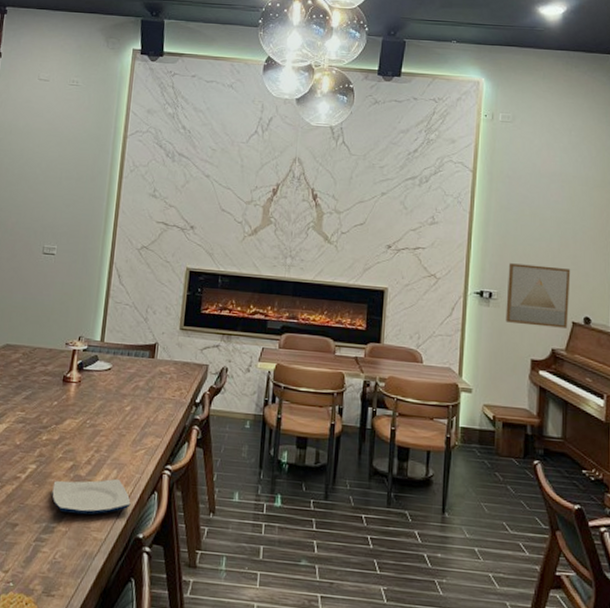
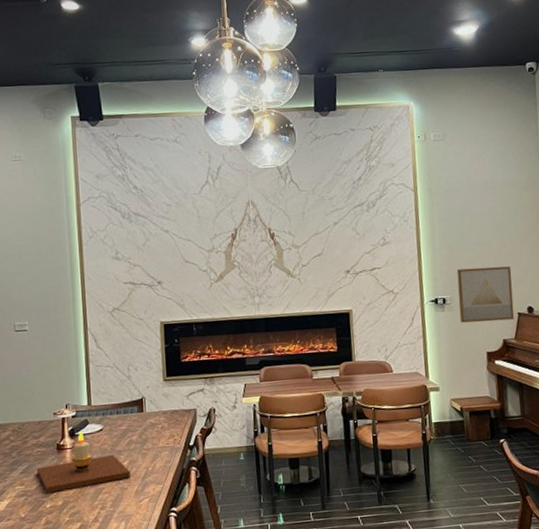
candle: none [39,367,131,426] -> present [37,431,130,493]

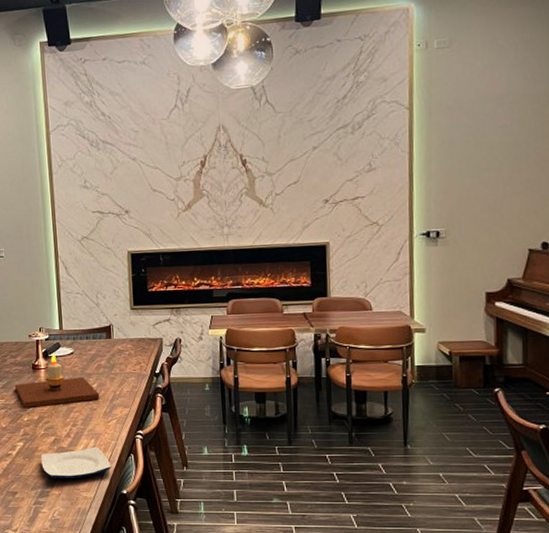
wall art: present [456,266,514,323] -> none [455,195,525,259]

